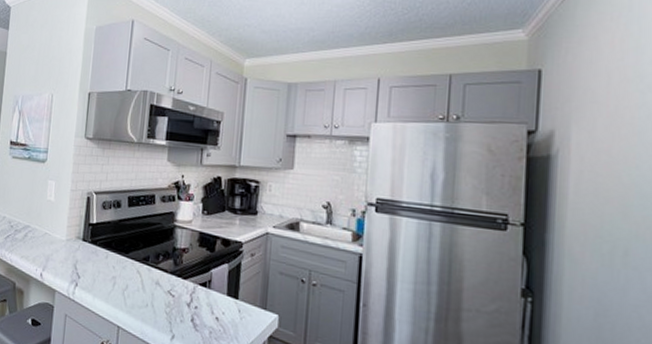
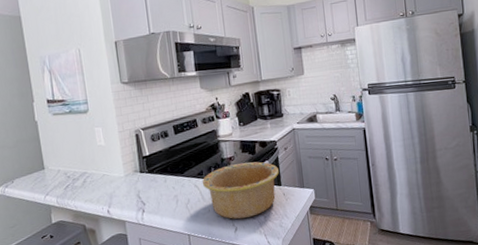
bowl: none [145,257,239,328] -> present [202,161,279,219]

